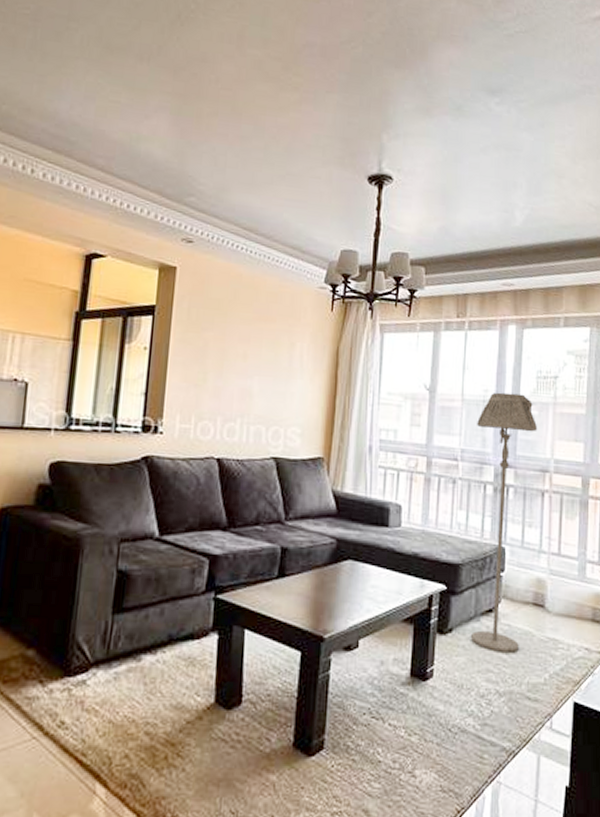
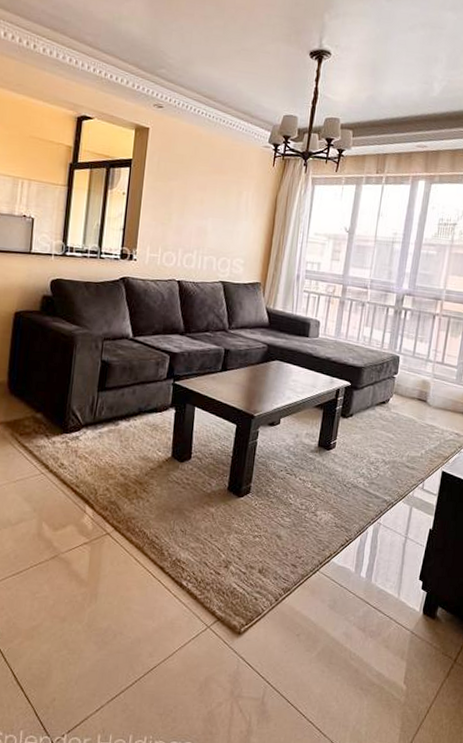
floor lamp: present [471,392,538,653] -> none [367,235,436,434]

